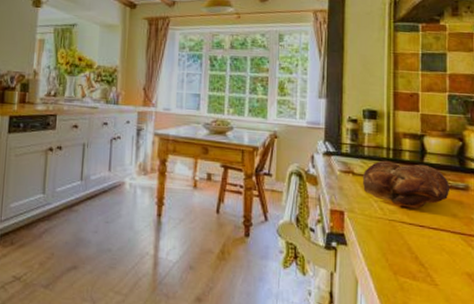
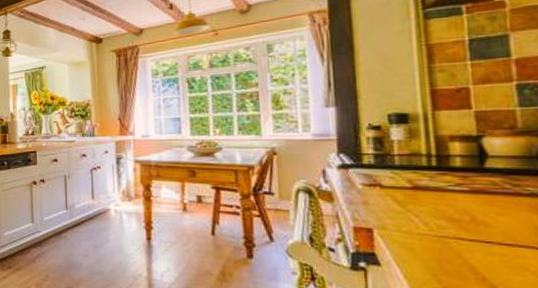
bread loaf: present [363,160,450,209] -> none [395,169,531,223]

